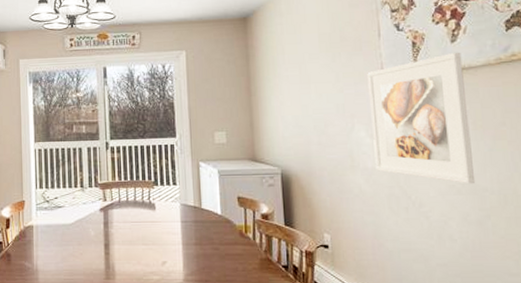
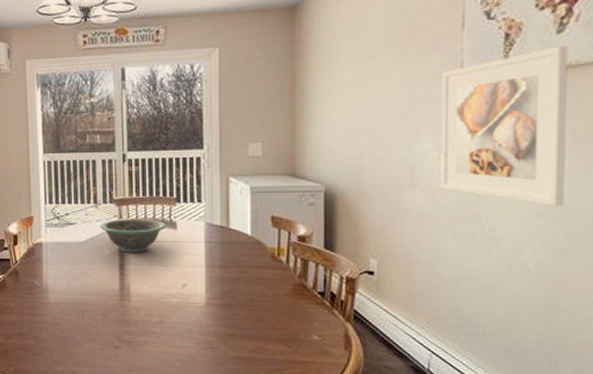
decorative bowl: none [86,200,146,233] -> present [100,218,166,253]

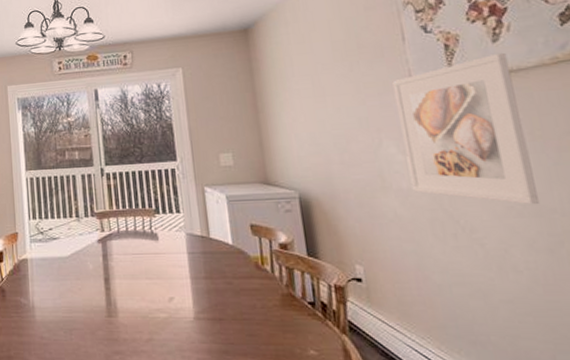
decorative bowl: present [100,218,166,253] -> none [83,231,147,266]

